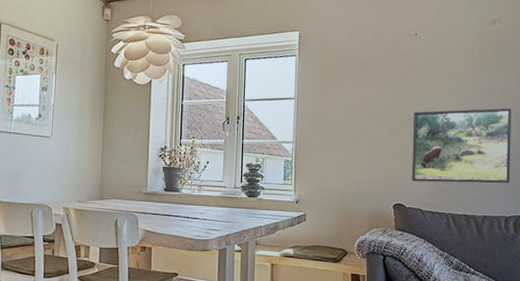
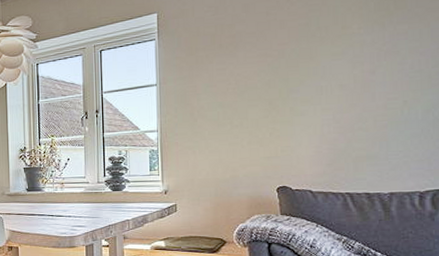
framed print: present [411,108,512,183] -> none [296,66,425,161]

